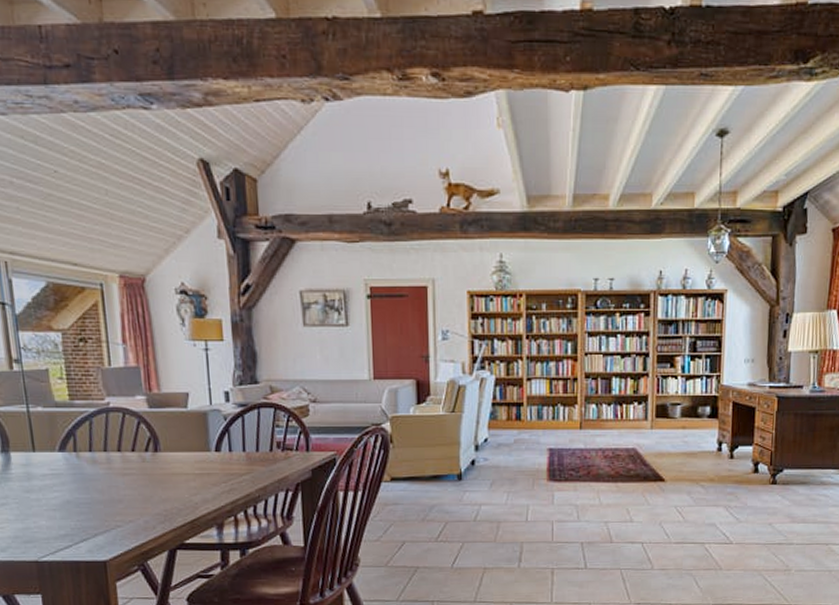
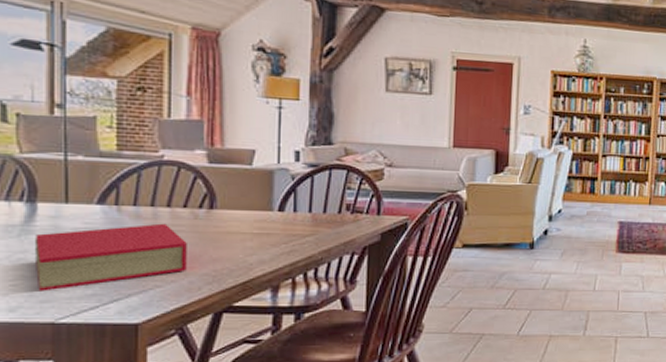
book: none [12,467,141,533] -> present [34,223,187,291]

